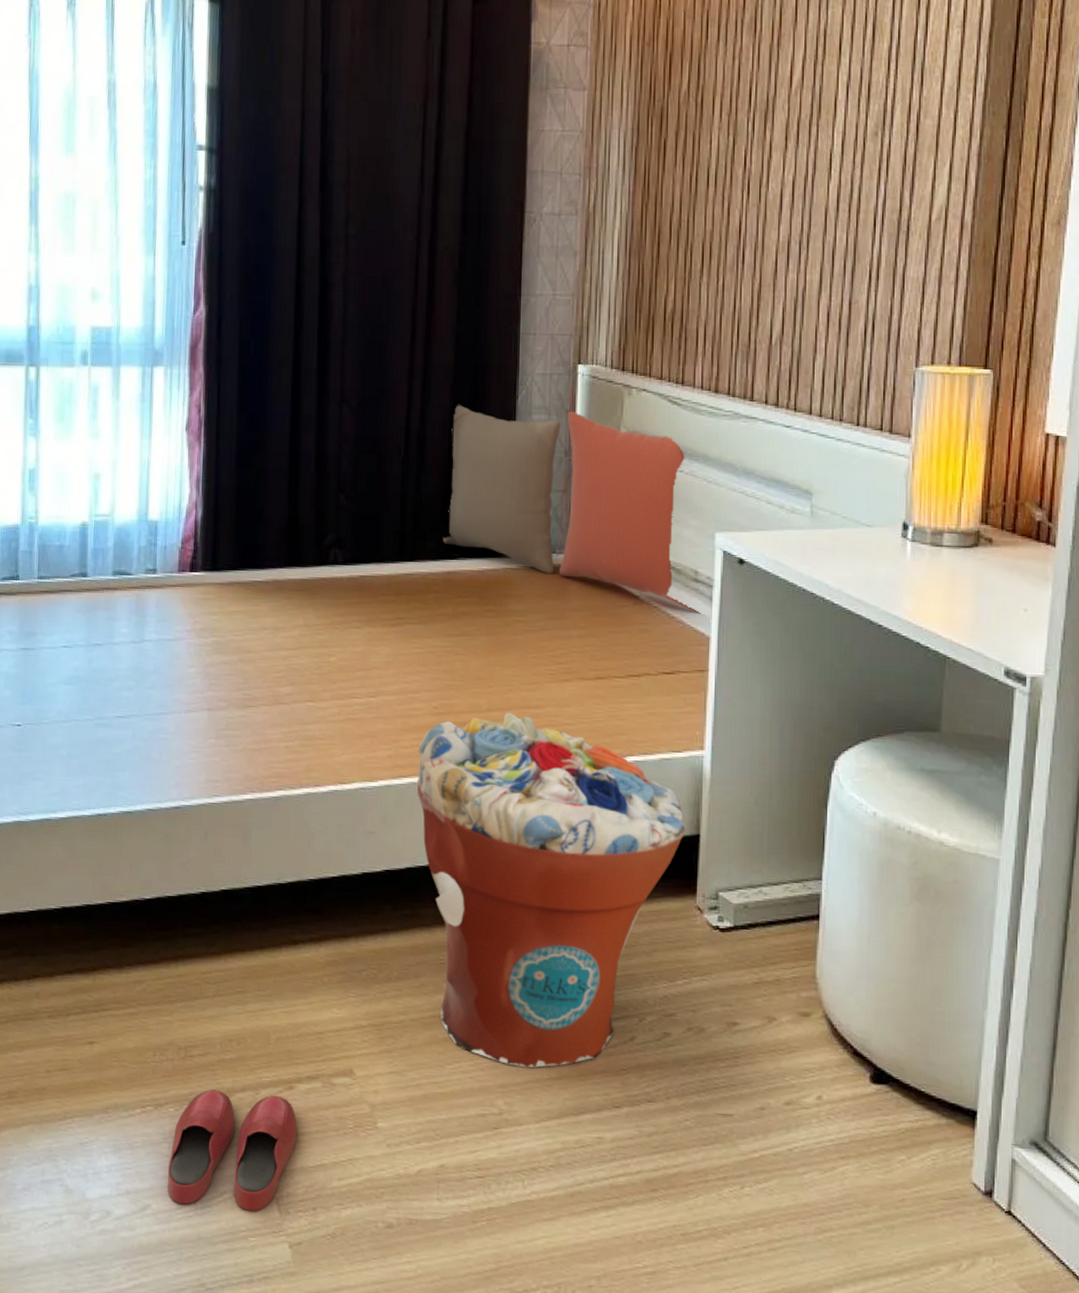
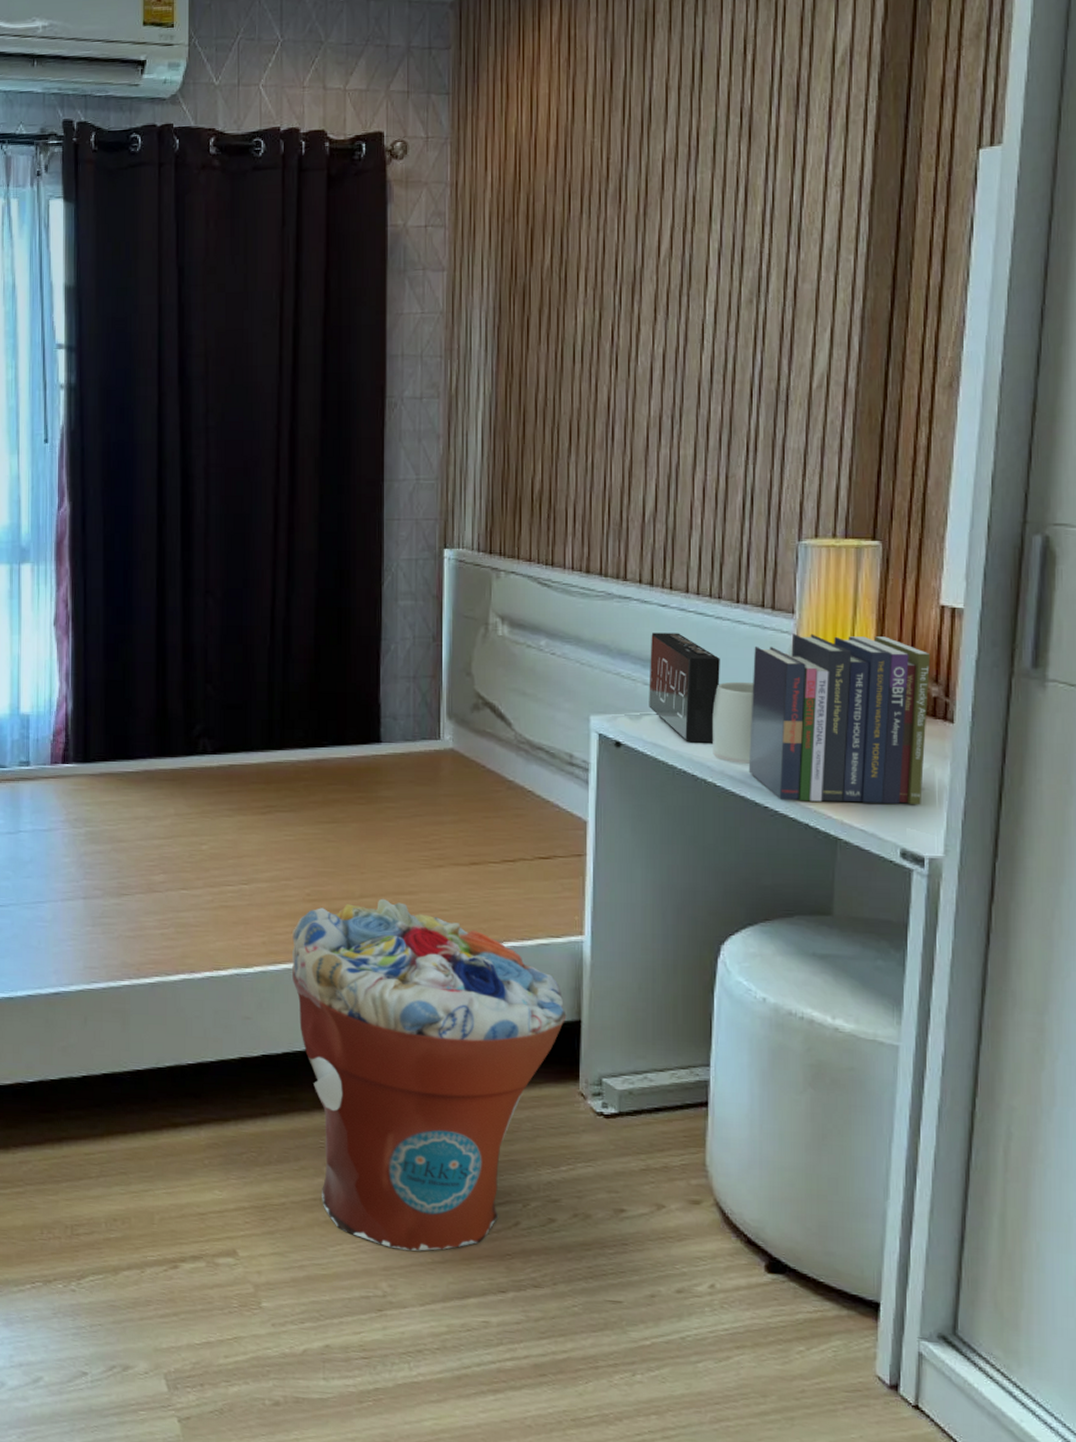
slippers: present [167,1089,298,1211] -> none [58,1267,183,1386]
pillow: present [442,404,561,574] -> none [311,592,428,760]
pillow: present [558,411,700,614] -> none [429,595,576,798]
alarm clock: none [772,453,840,562] -> present [649,633,720,743]
mug: none [831,502,872,584] -> present [712,681,754,765]
books: none [864,457,1036,626] -> present [748,633,931,805]

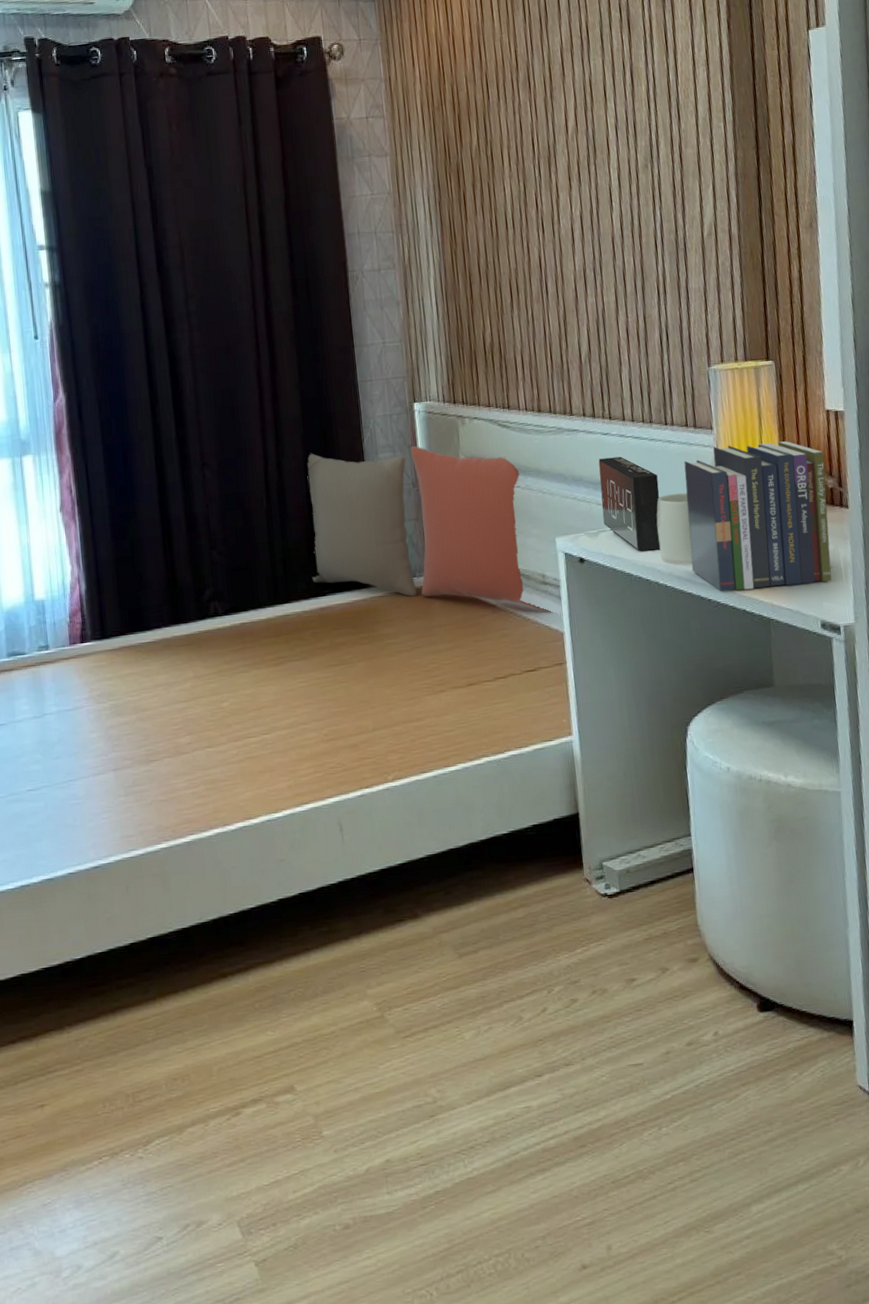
flower pot: present [292,898,567,1251] -> none [315,728,566,1055]
pillow: none [311,592,428,760] -> present [307,453,417,597]
pillow: none [429,595,576,798] -> present [410,445,552,613]

